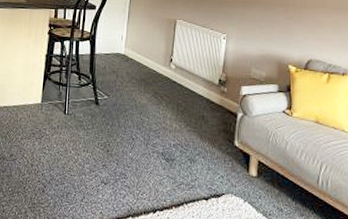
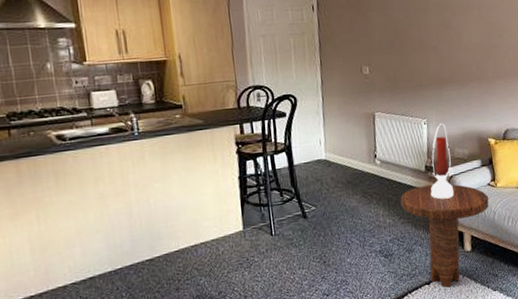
side table: none [189,98,282,209] -> present [400,184,489,287]
table lamp: none [221,41,246,117] -> present [430,123,454,199]

